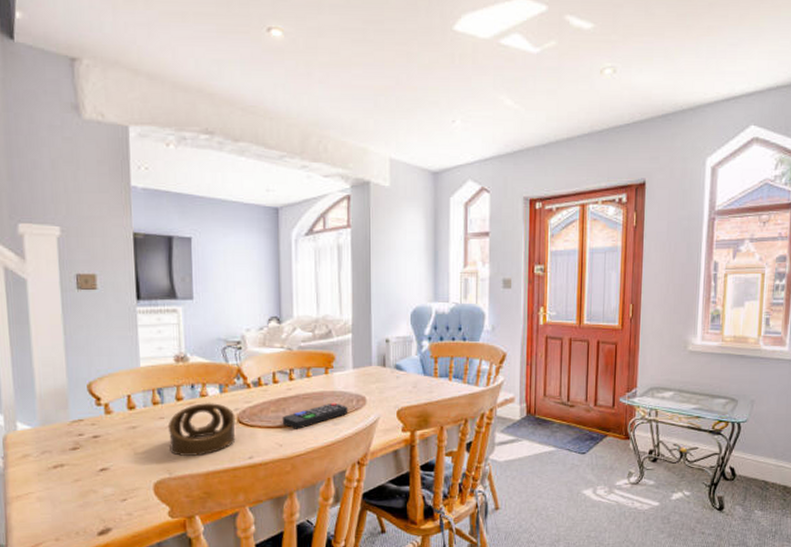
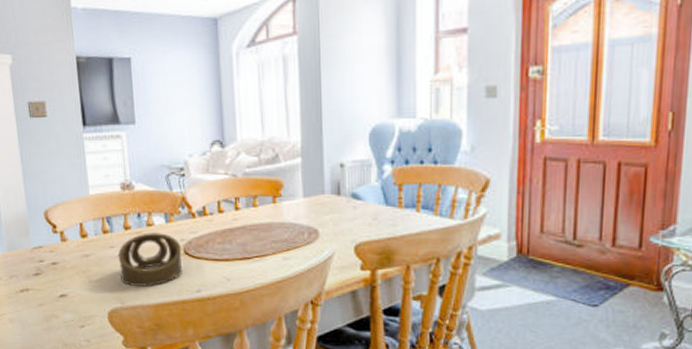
remote control: present [282,402,348,429] -> none [228,235,299,263]

